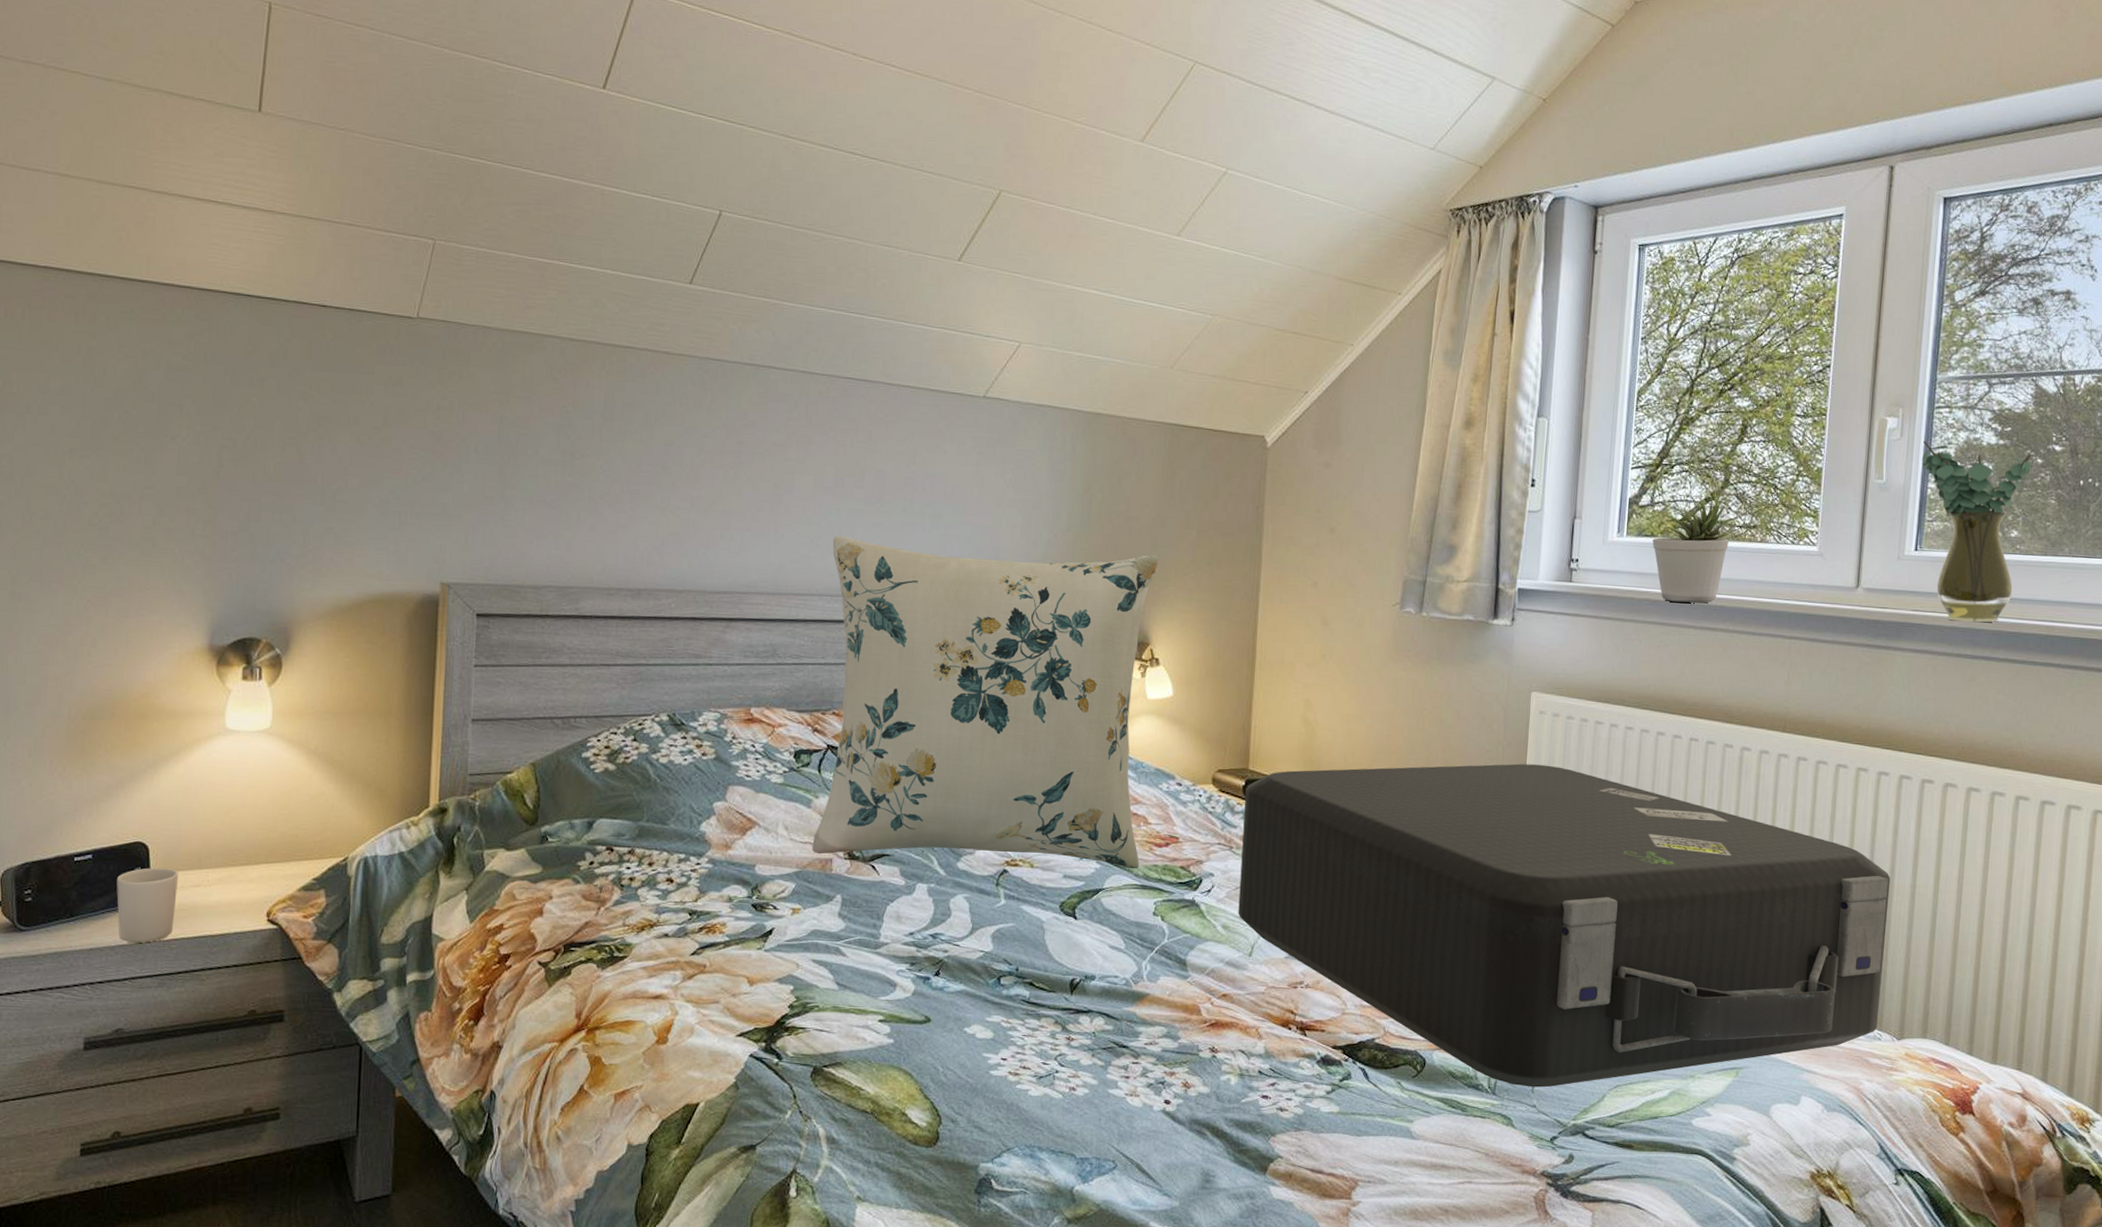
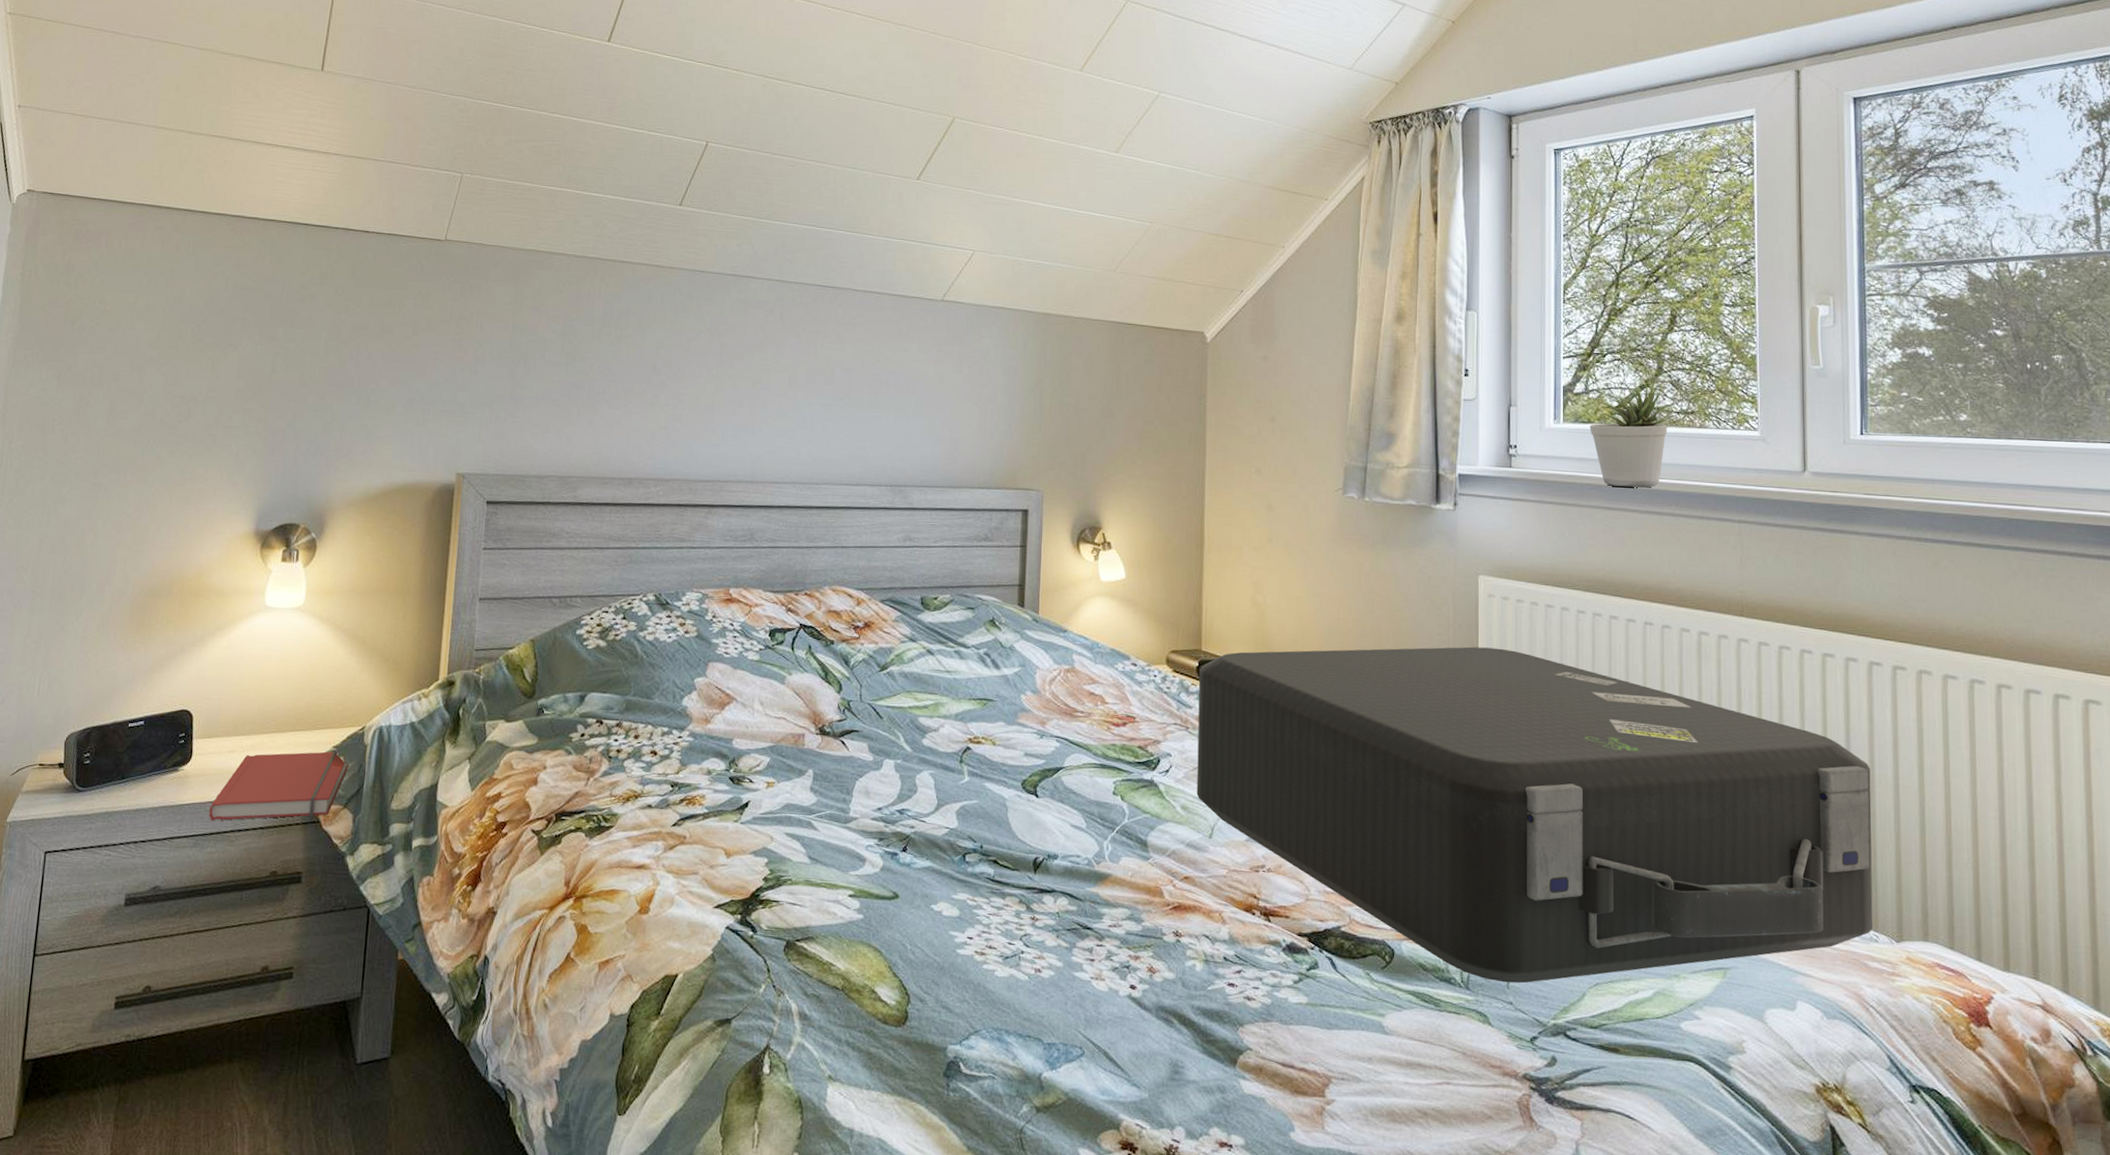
mug: present [116,867,179,943] -> none [161,734,218,805]
book: none [174,883,332,959] -> present [209,751,350,821]
pillow: present [812,536,1160,868] -> none [785,428,1109,747]
vase: present [1922,440,2032,623] -> none [1858,327,1973,506]

